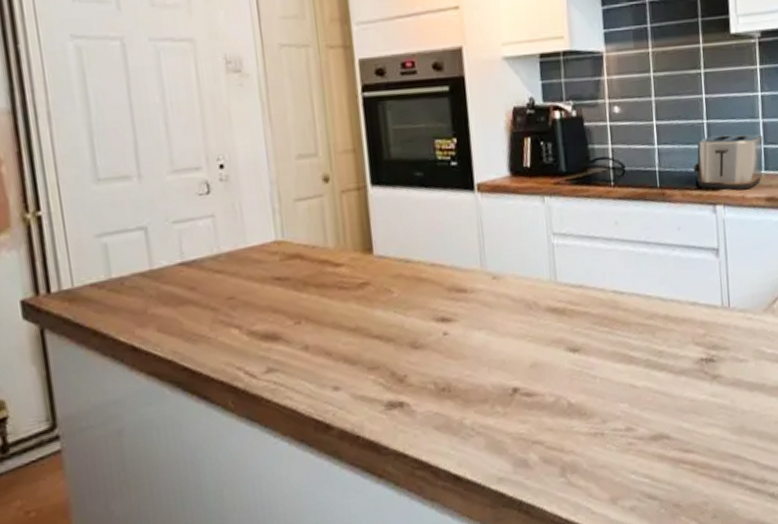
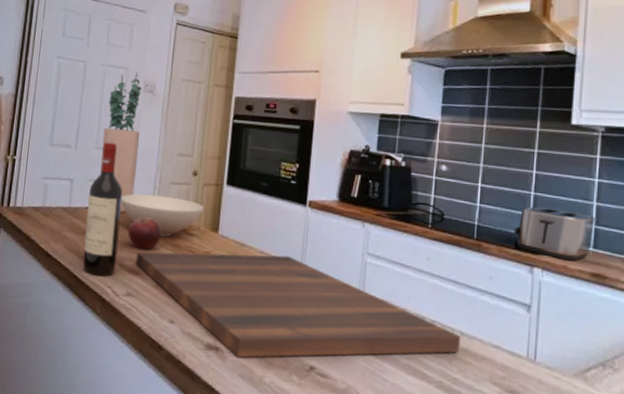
vase: none [173,44,245,261] -> present [100,72,142,214]
wine bottle: none [176,158,243,359] -> present [82,142,123,276]
bowl: none [228,218,348,278] -> present [121,194,204,237]
fruit: none [247,256,298,304] -> present [127,218,161,249]
cutting board: none [268,261,661,406] -> present [135,251,461,358]

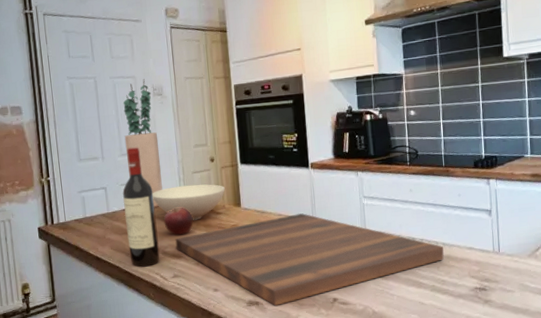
toaster: present [513,206,595,261] -> none [471,128,529,169]

